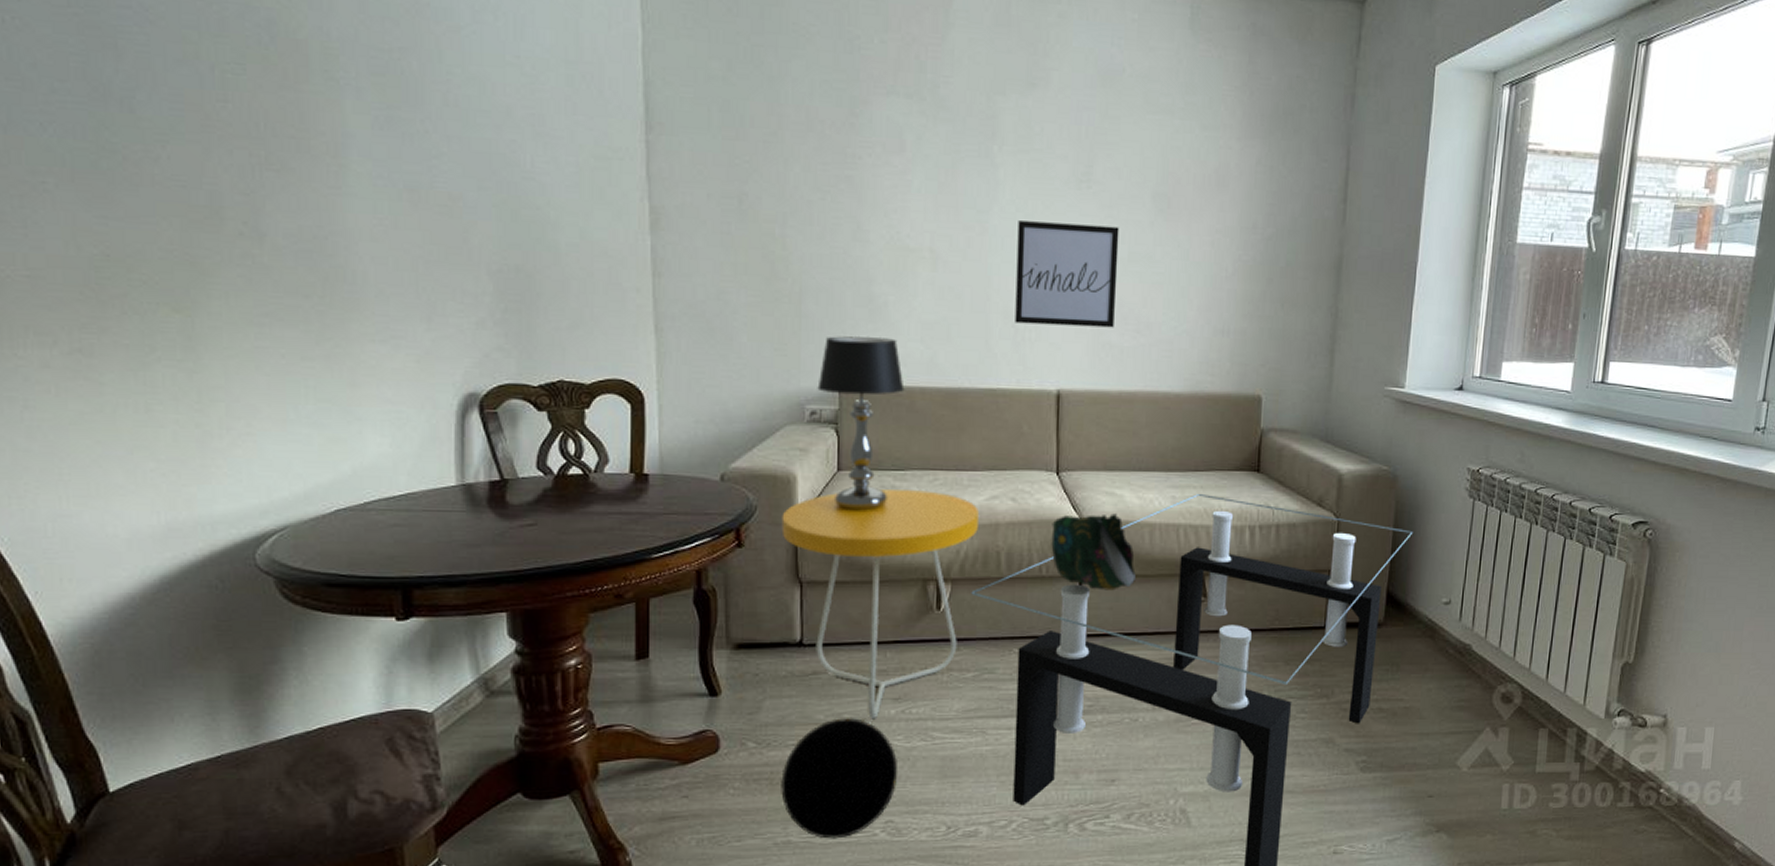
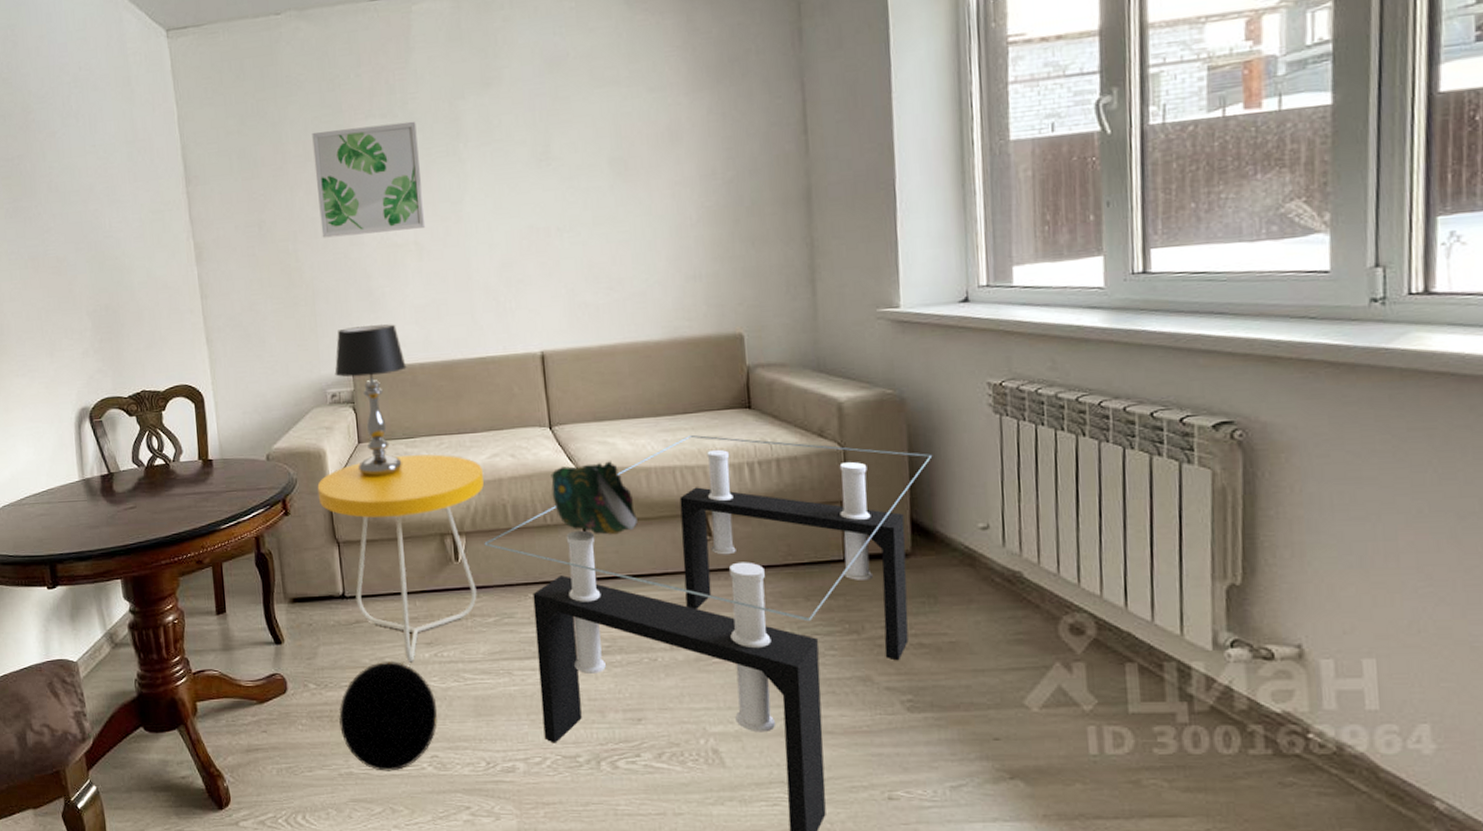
wall art: none [818,98,946,234] -> present [312,121,426,238]
wall art: present [1015,221,1119,328] -> none [488,195,587,296]

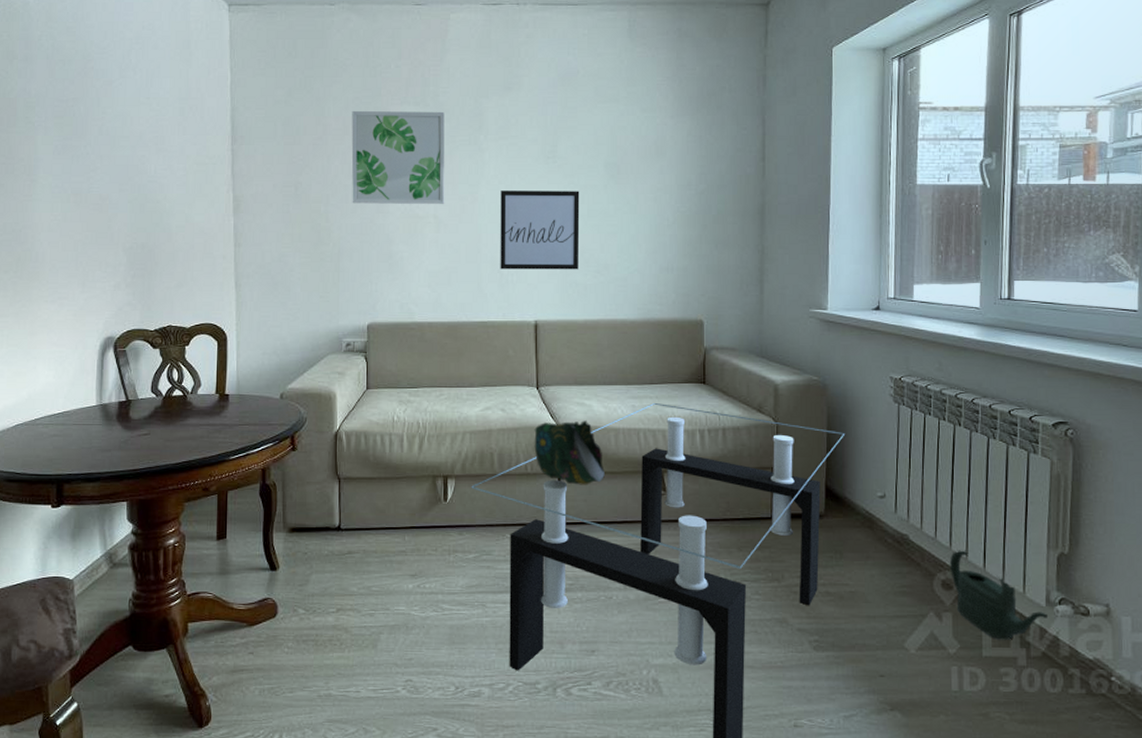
side table: present [317,454,484,663] -> none [325,403,475,592]
table lamp: present [334,324,407,477] -> none [351,285,417,421]
ball: present [339,662,438,771] -> none [324,591,416,694]
wall art: none [488,195,587,296] -> present [500,191,580,270]
watering can: none [1078,586,1216,693] -> present [949,550,1047,640]

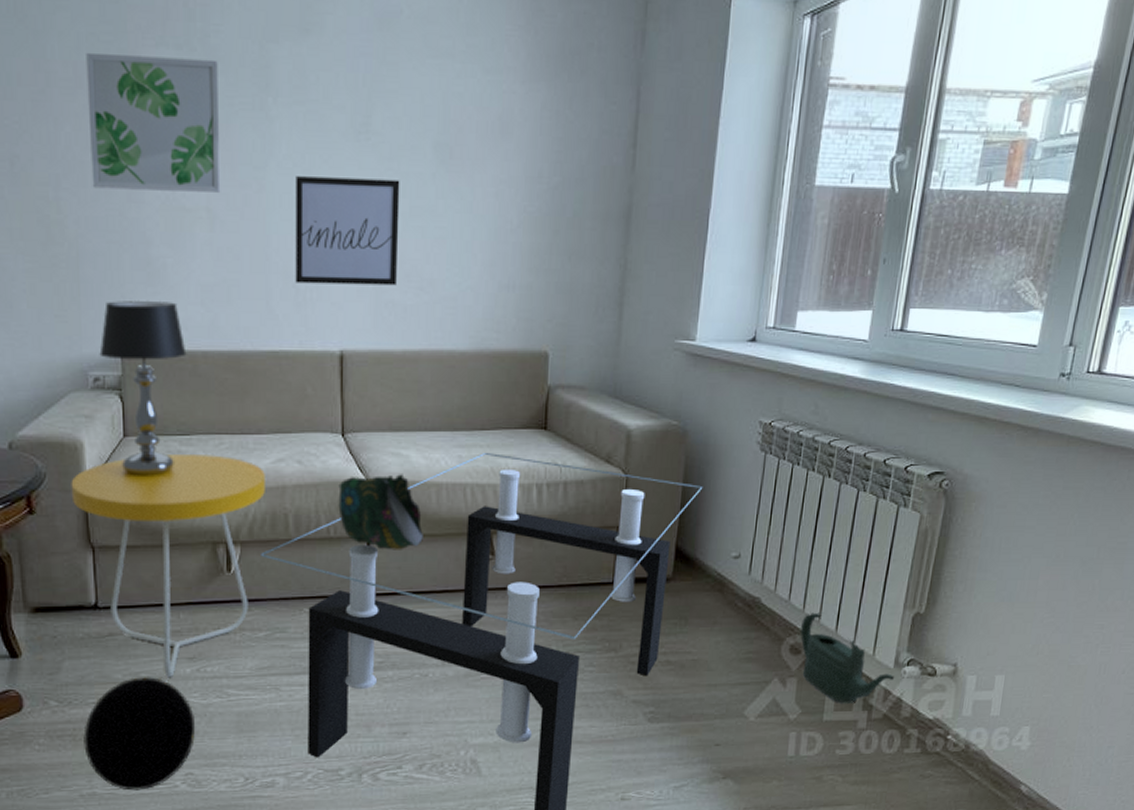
ball: none [324,591,416,694] -> present [84,677,196,791]
side table: none [325,403,475,592] -> present [71,455,265,678]
table lamp: none [351,285,417,421] -> present [99,301,187,476]

